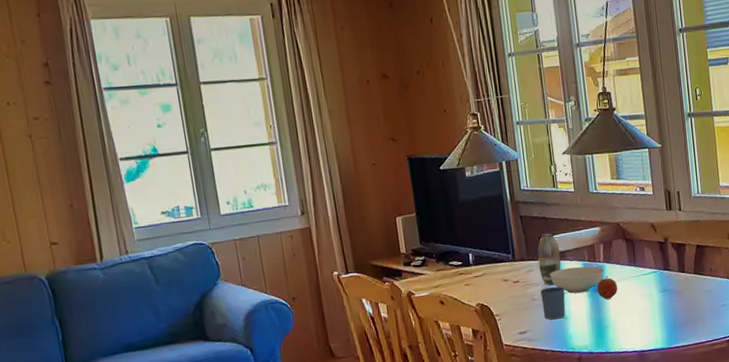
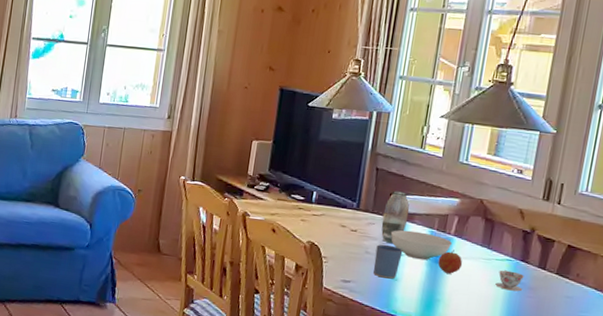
teacup: none [649,281,672,300] -> present [495,270,524,292]

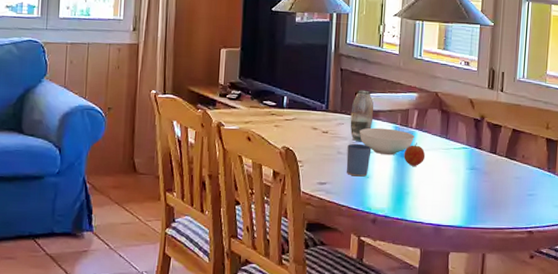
teacup: present [495,270,524,292] -> none [455,158,479,177]

